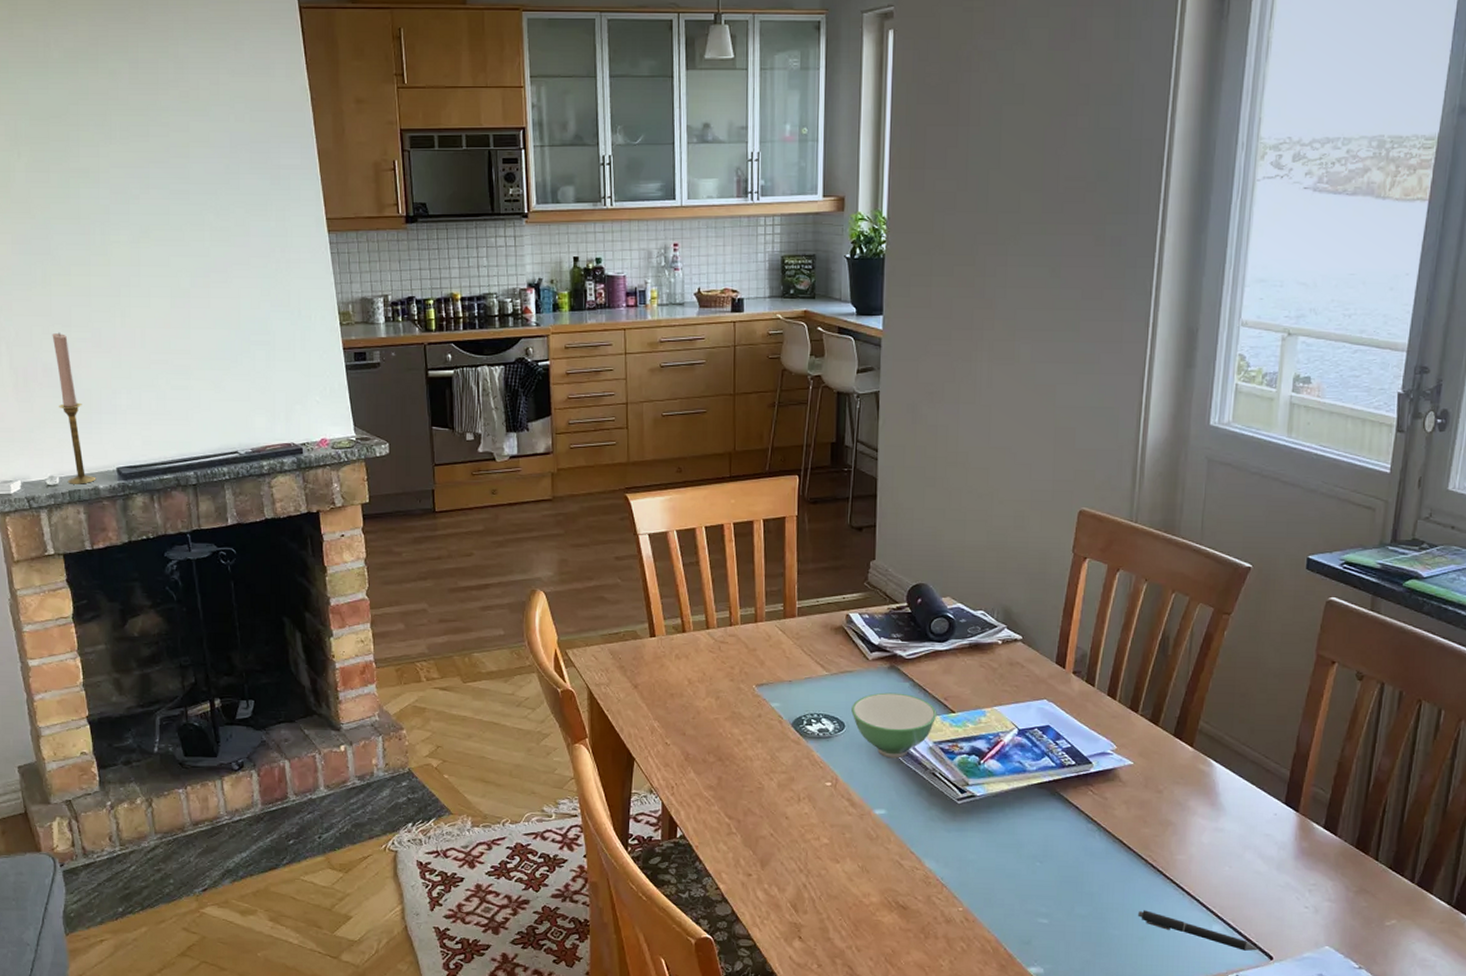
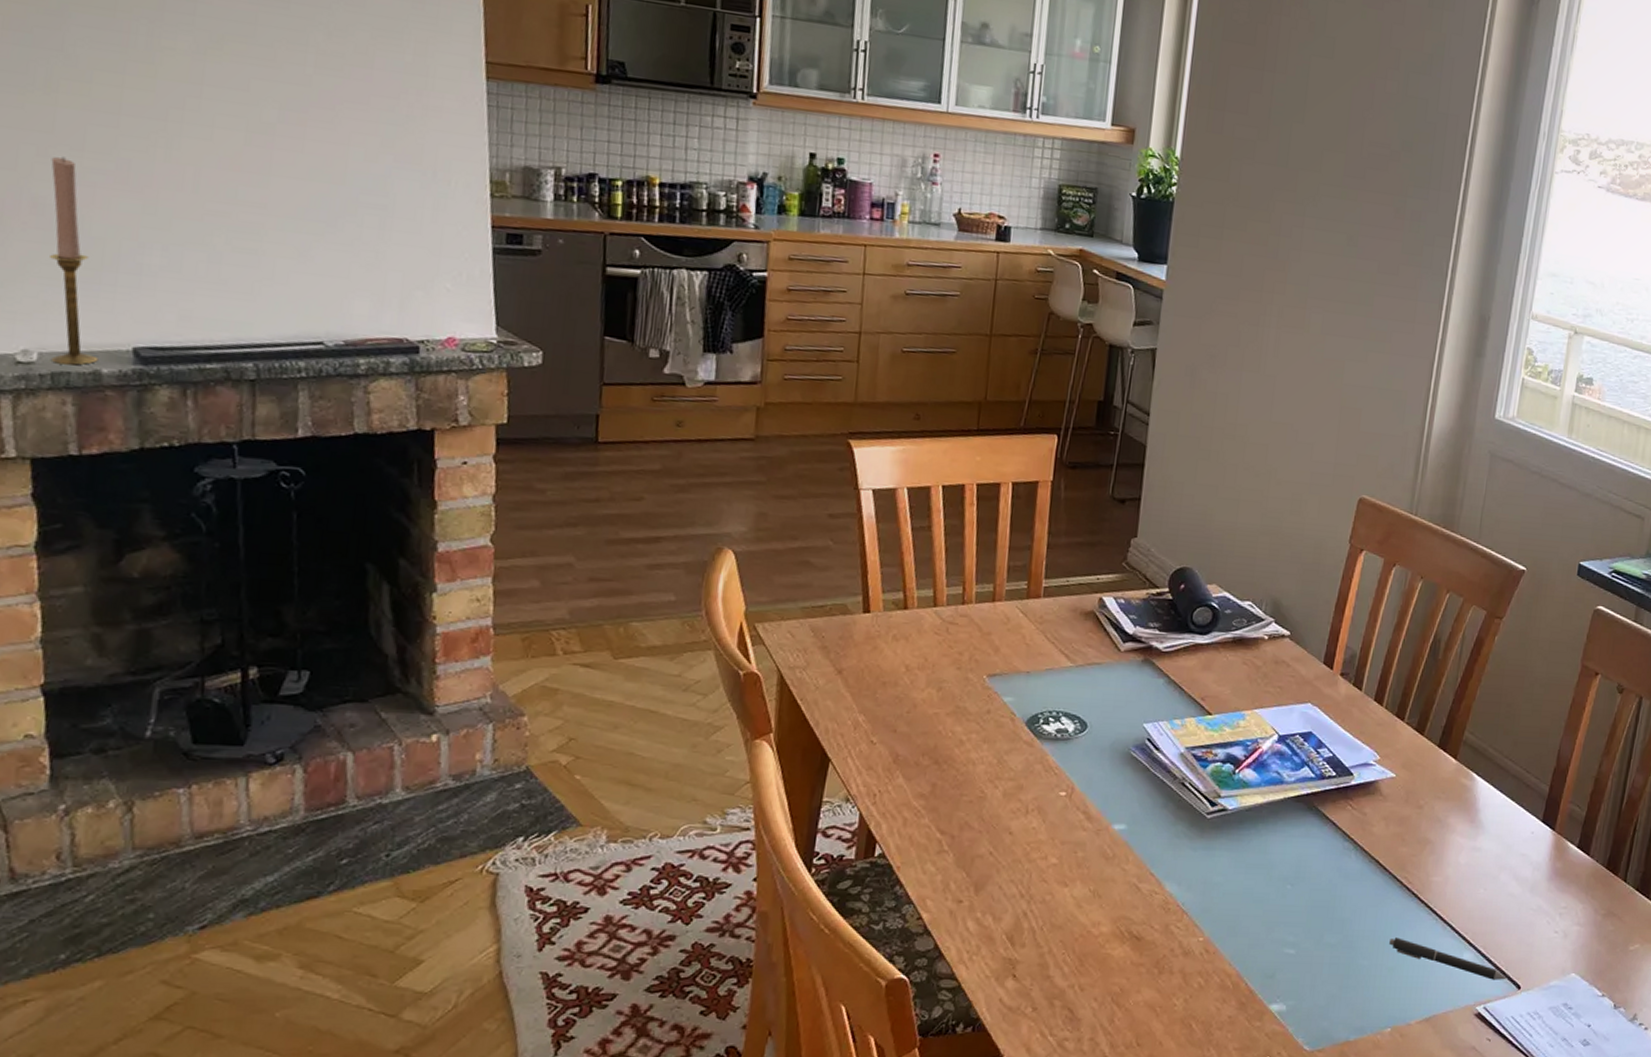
bowl: present [851,692,937,759] -> none [1096,689,1192,766]

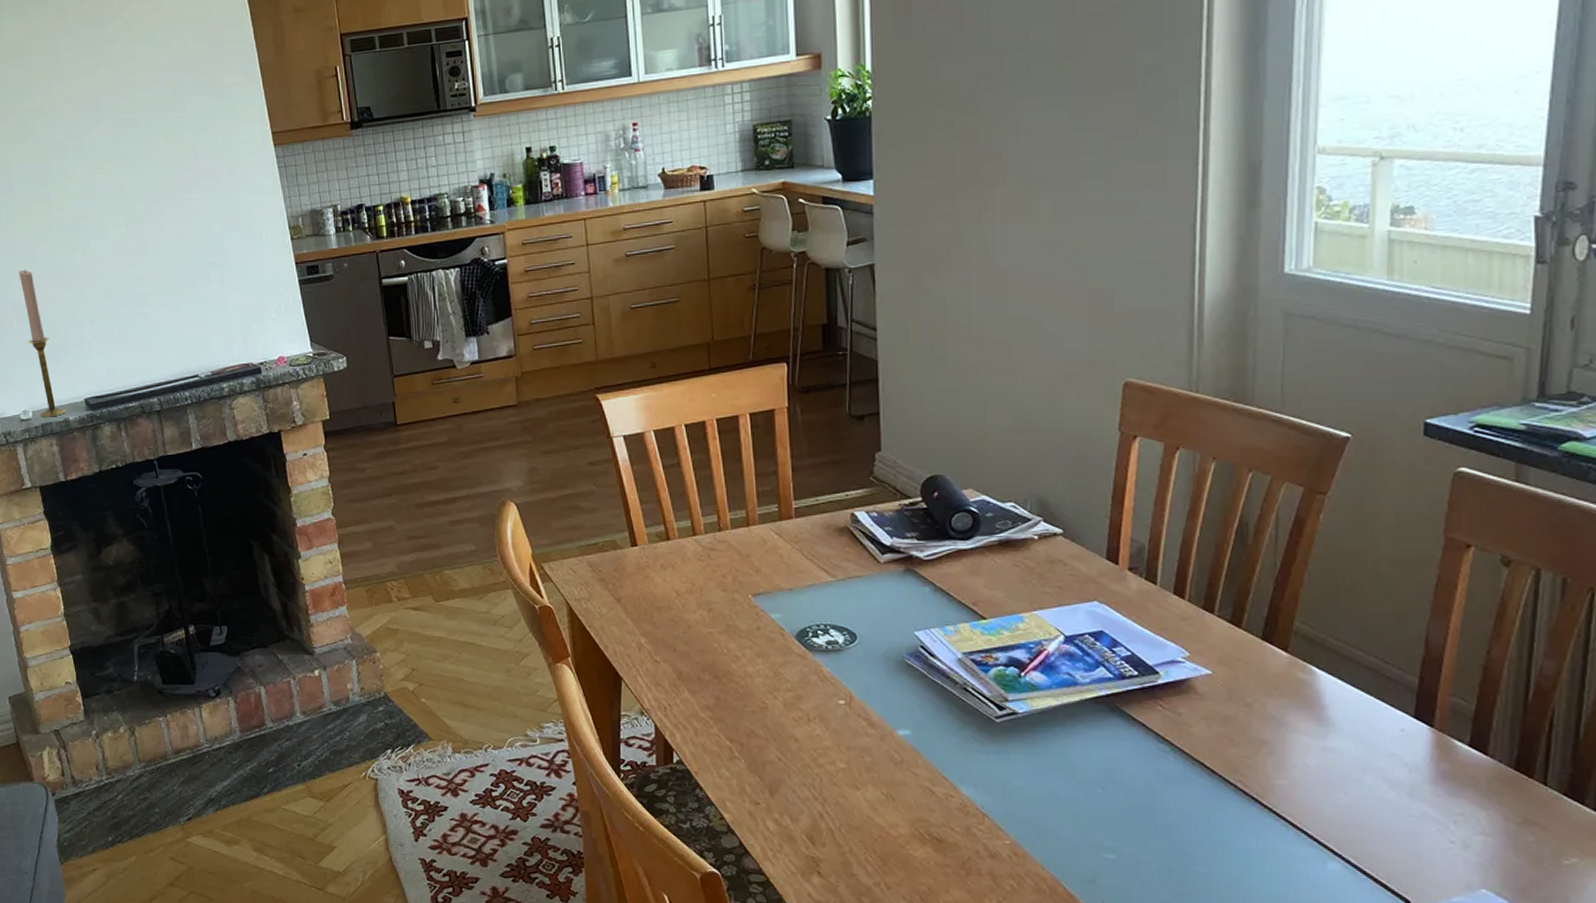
pen: present [1389,937,1508,980] -> none [1230,844,1391,894]

